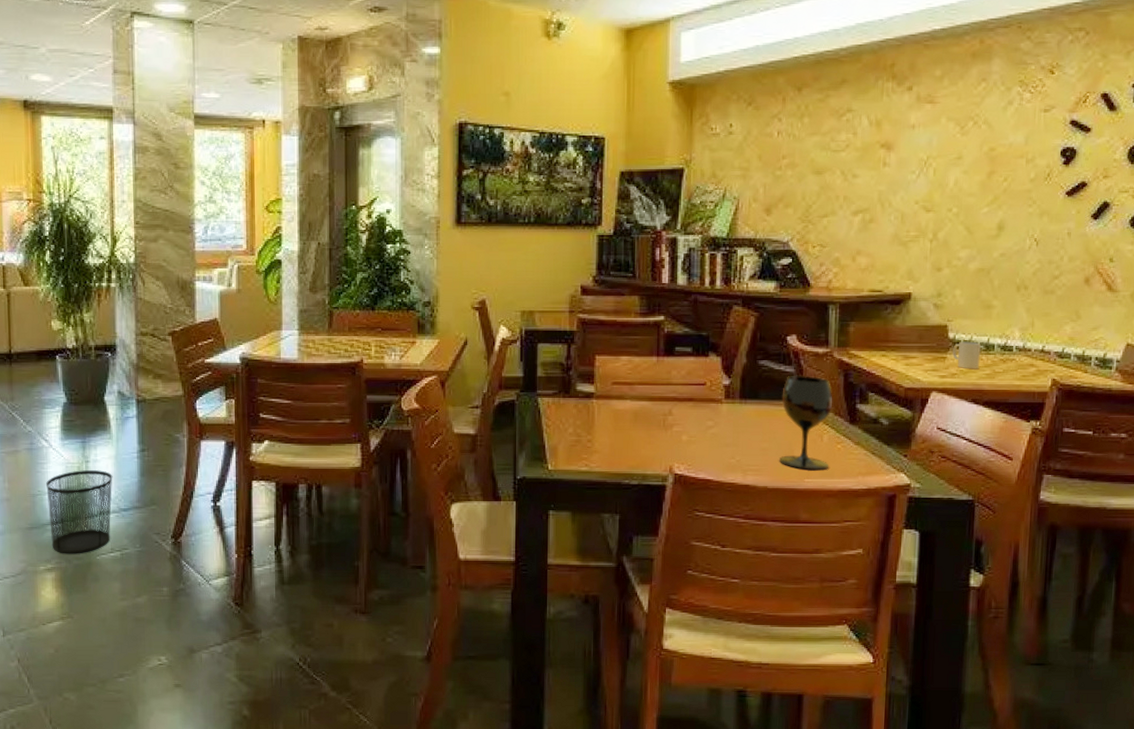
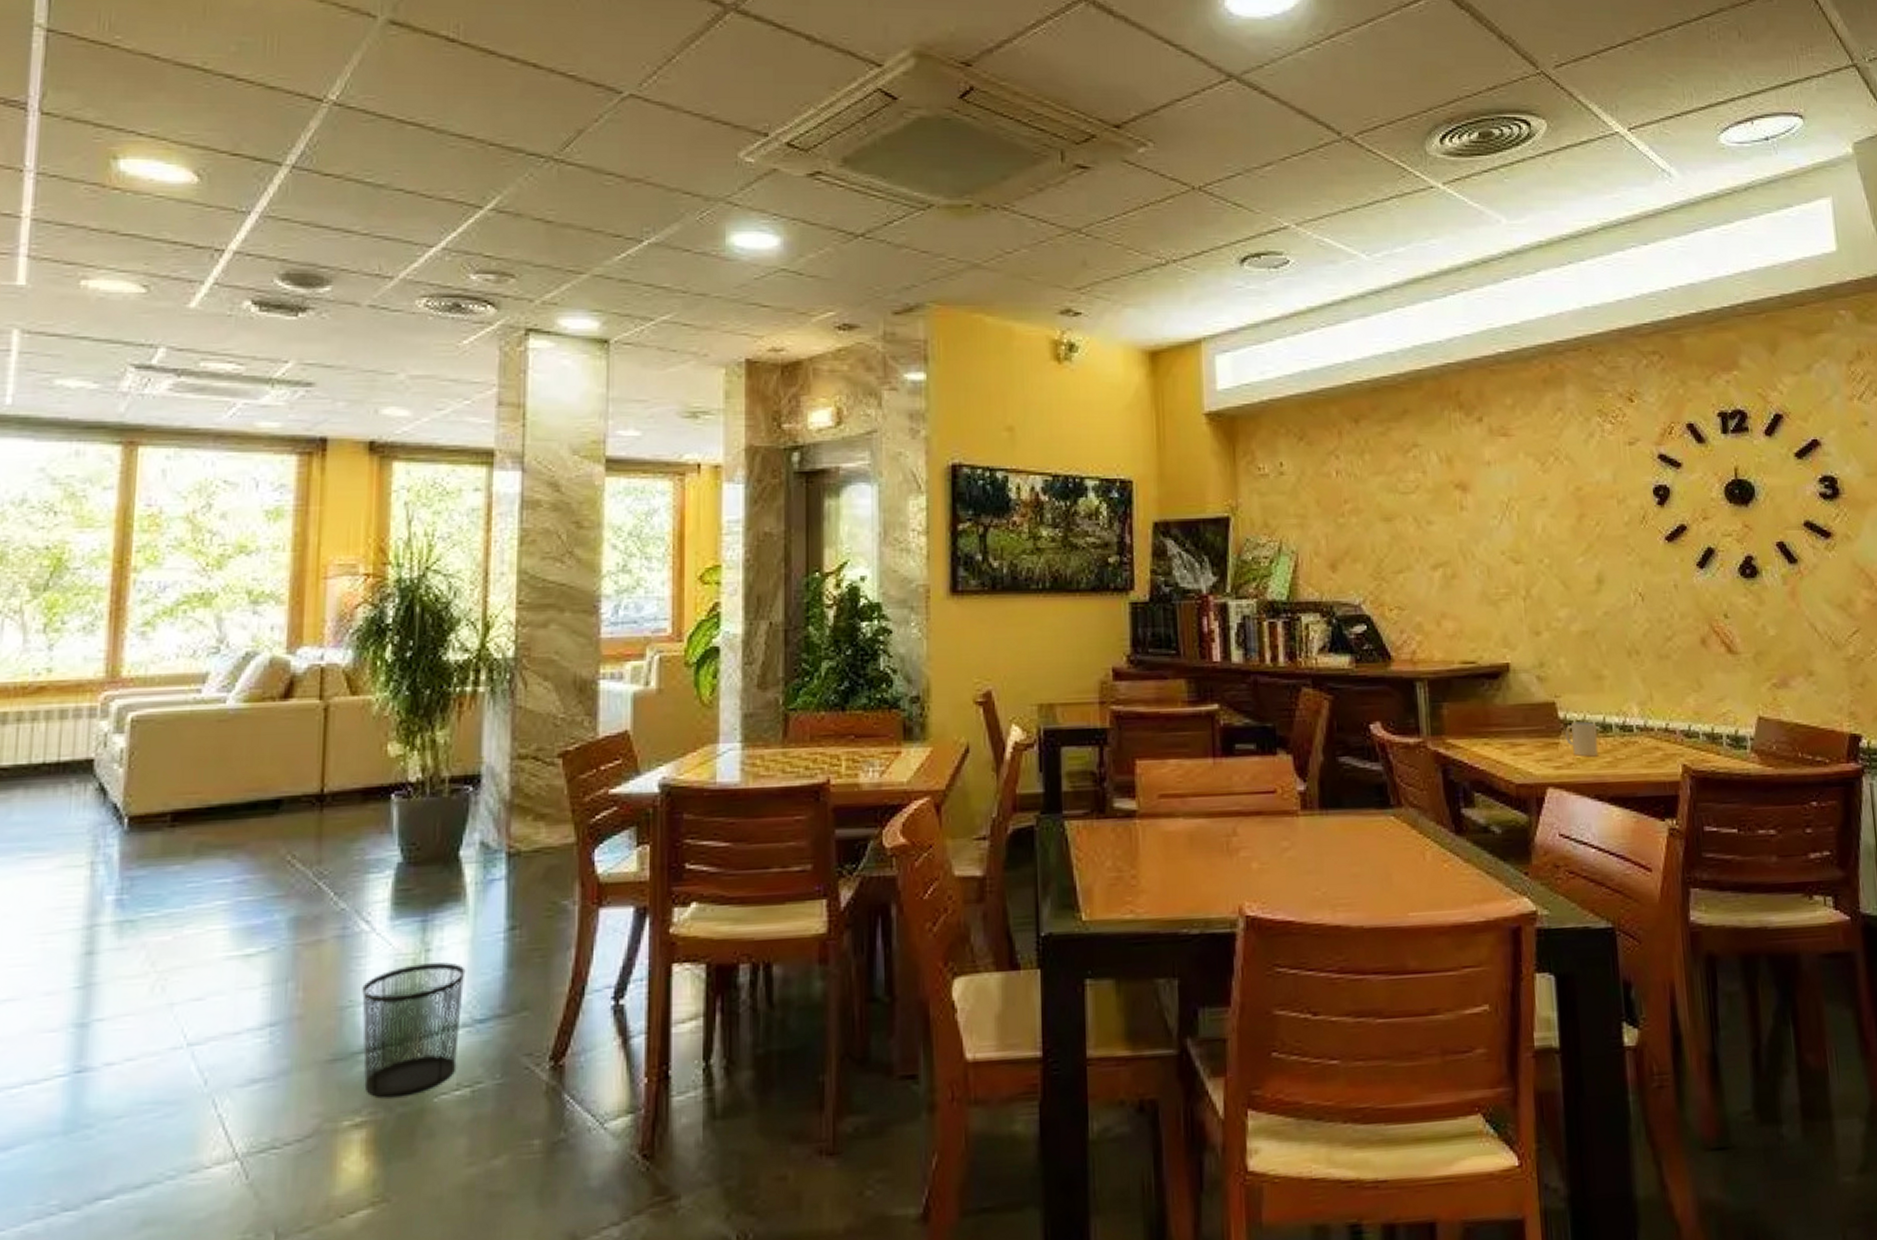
wine glass: present [779,376,833,471] -> none [1370,774,1436,900]

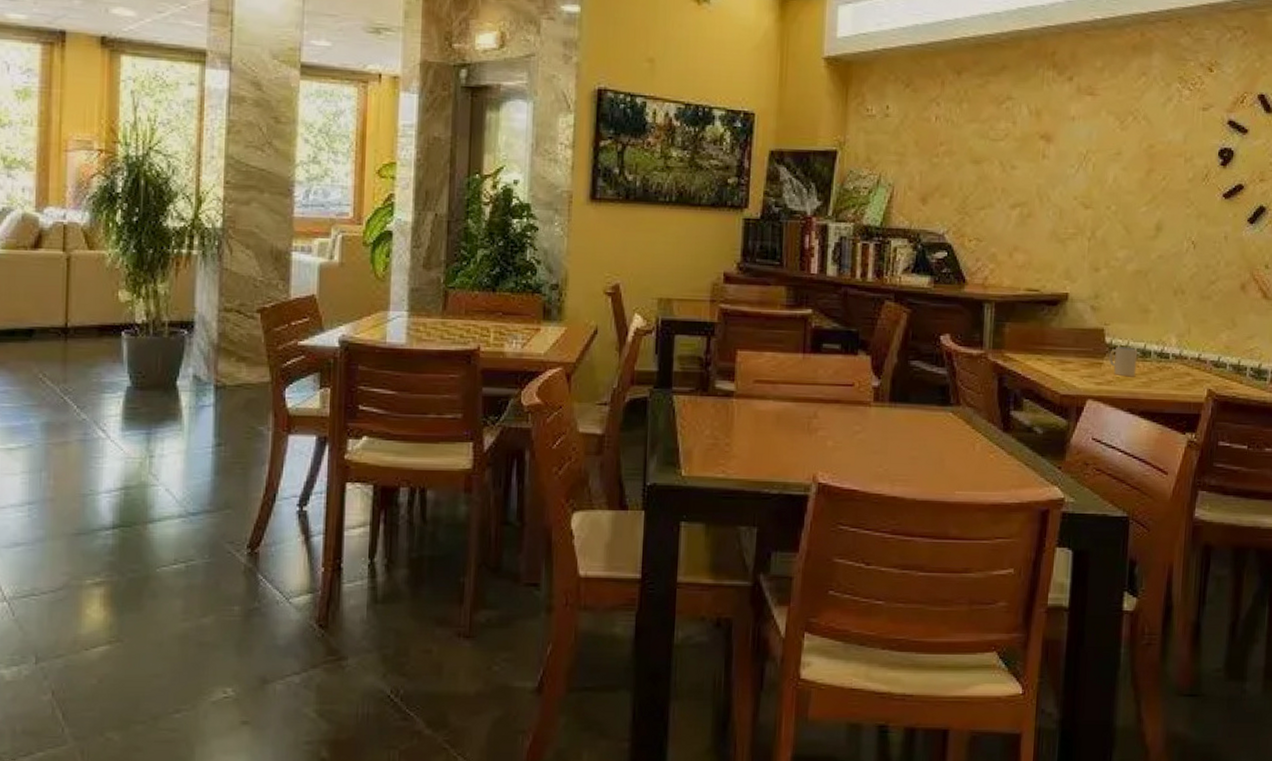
waste bin: present [362,961,466,1098] -> none [100,466,182,566]

